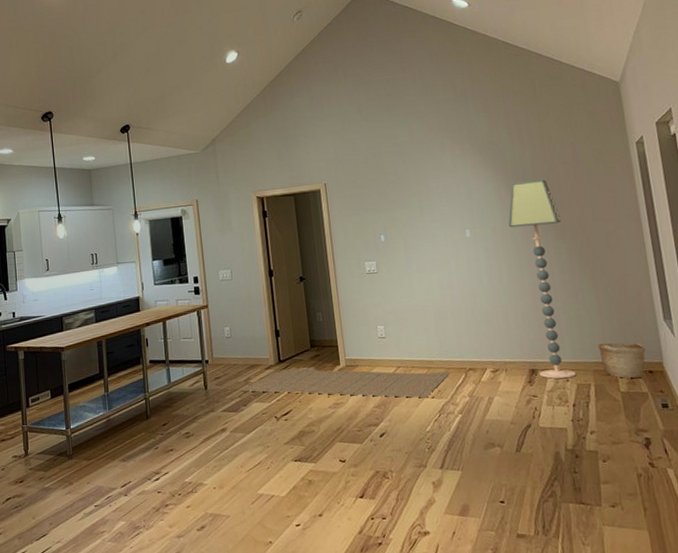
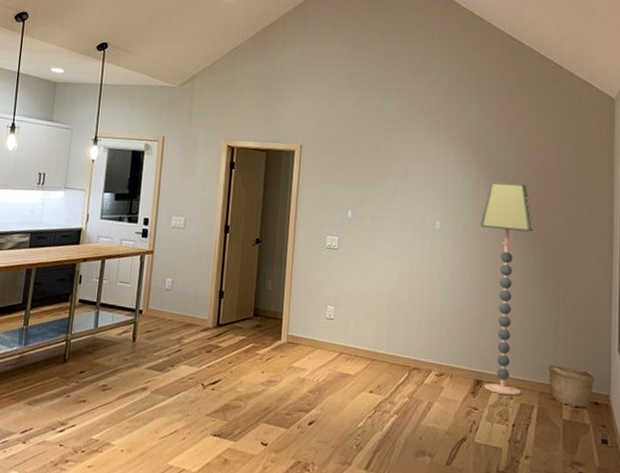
rug: present [240,366,451,398] -> none [170,334,394,391]

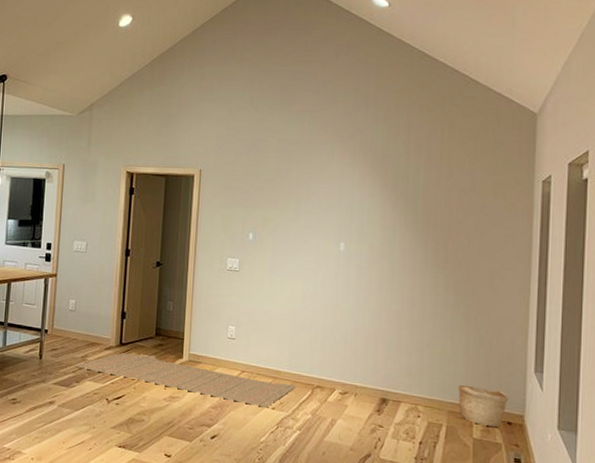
rug: none [170,334,394,391] -> present [75,353,297,408]
floor lamp: present [480,181,534,396] -> none [387,202,445,415]

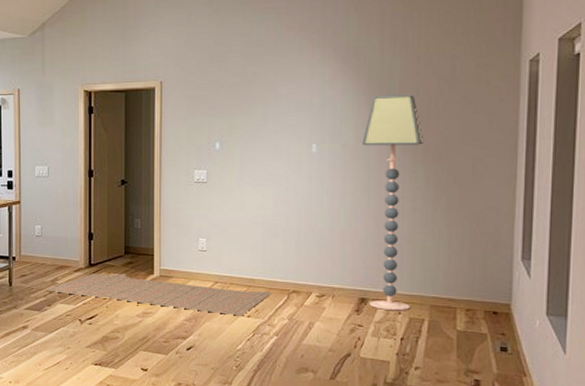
floor lamp: none [387,202,445,415] -> present [362,95,424,311]
basket: present [458,384,509,427] -> none [440,278,495,317]

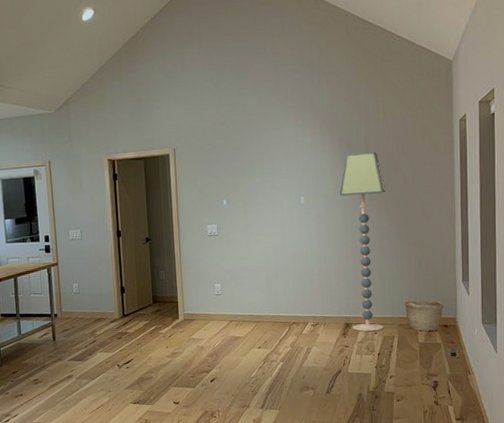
rug: present [45,273,272,316] -> none [86,320,277,348]
basket: none [440,278,495,317] -> present [405,300,444,331]

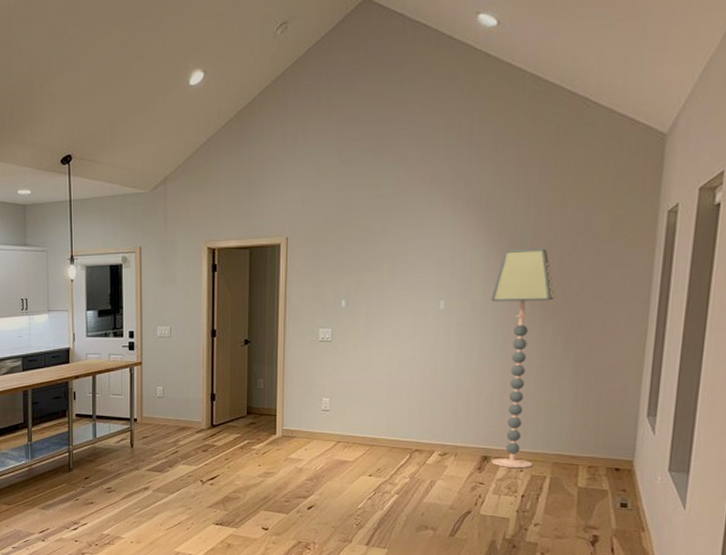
basket: present [405,300,444,331] -> none [564,435,618,474]

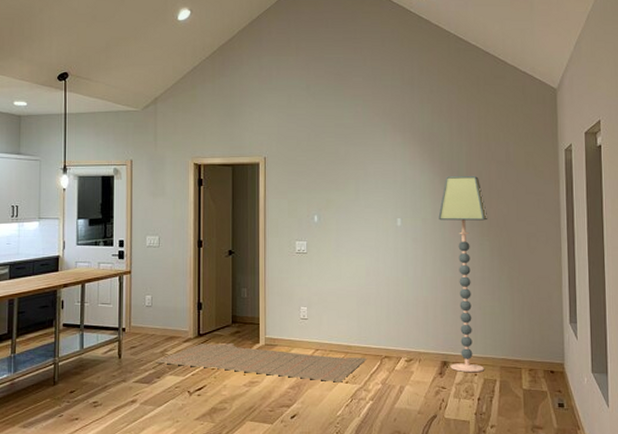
rug: none [167,433,394,475] -> present [155,342,367,383]

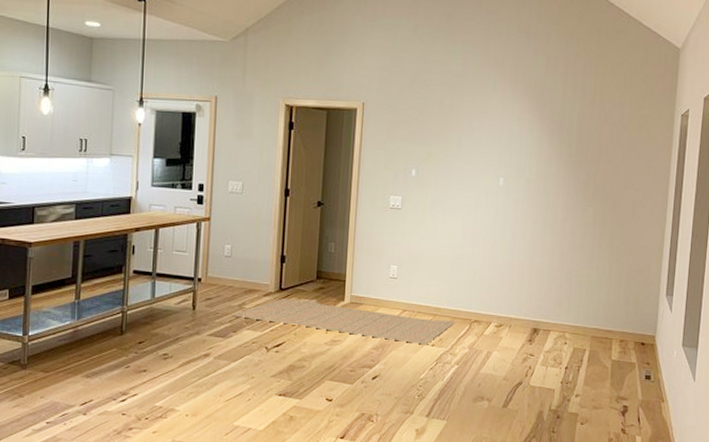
floor lamp: present [438,176,488,373] -> none [540,136,595,342]

